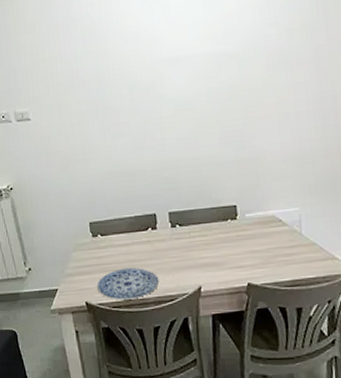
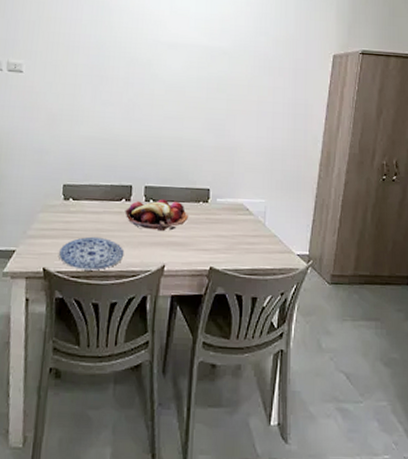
fruit basket: none [152,222,218,255] -> present [125,199,188,232]

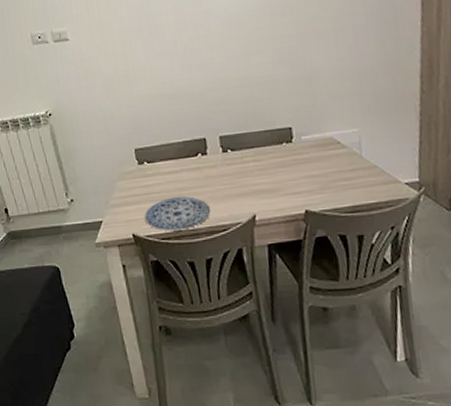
fruit basket: present [125,199,188,232] -> none [203,146,273,182]

